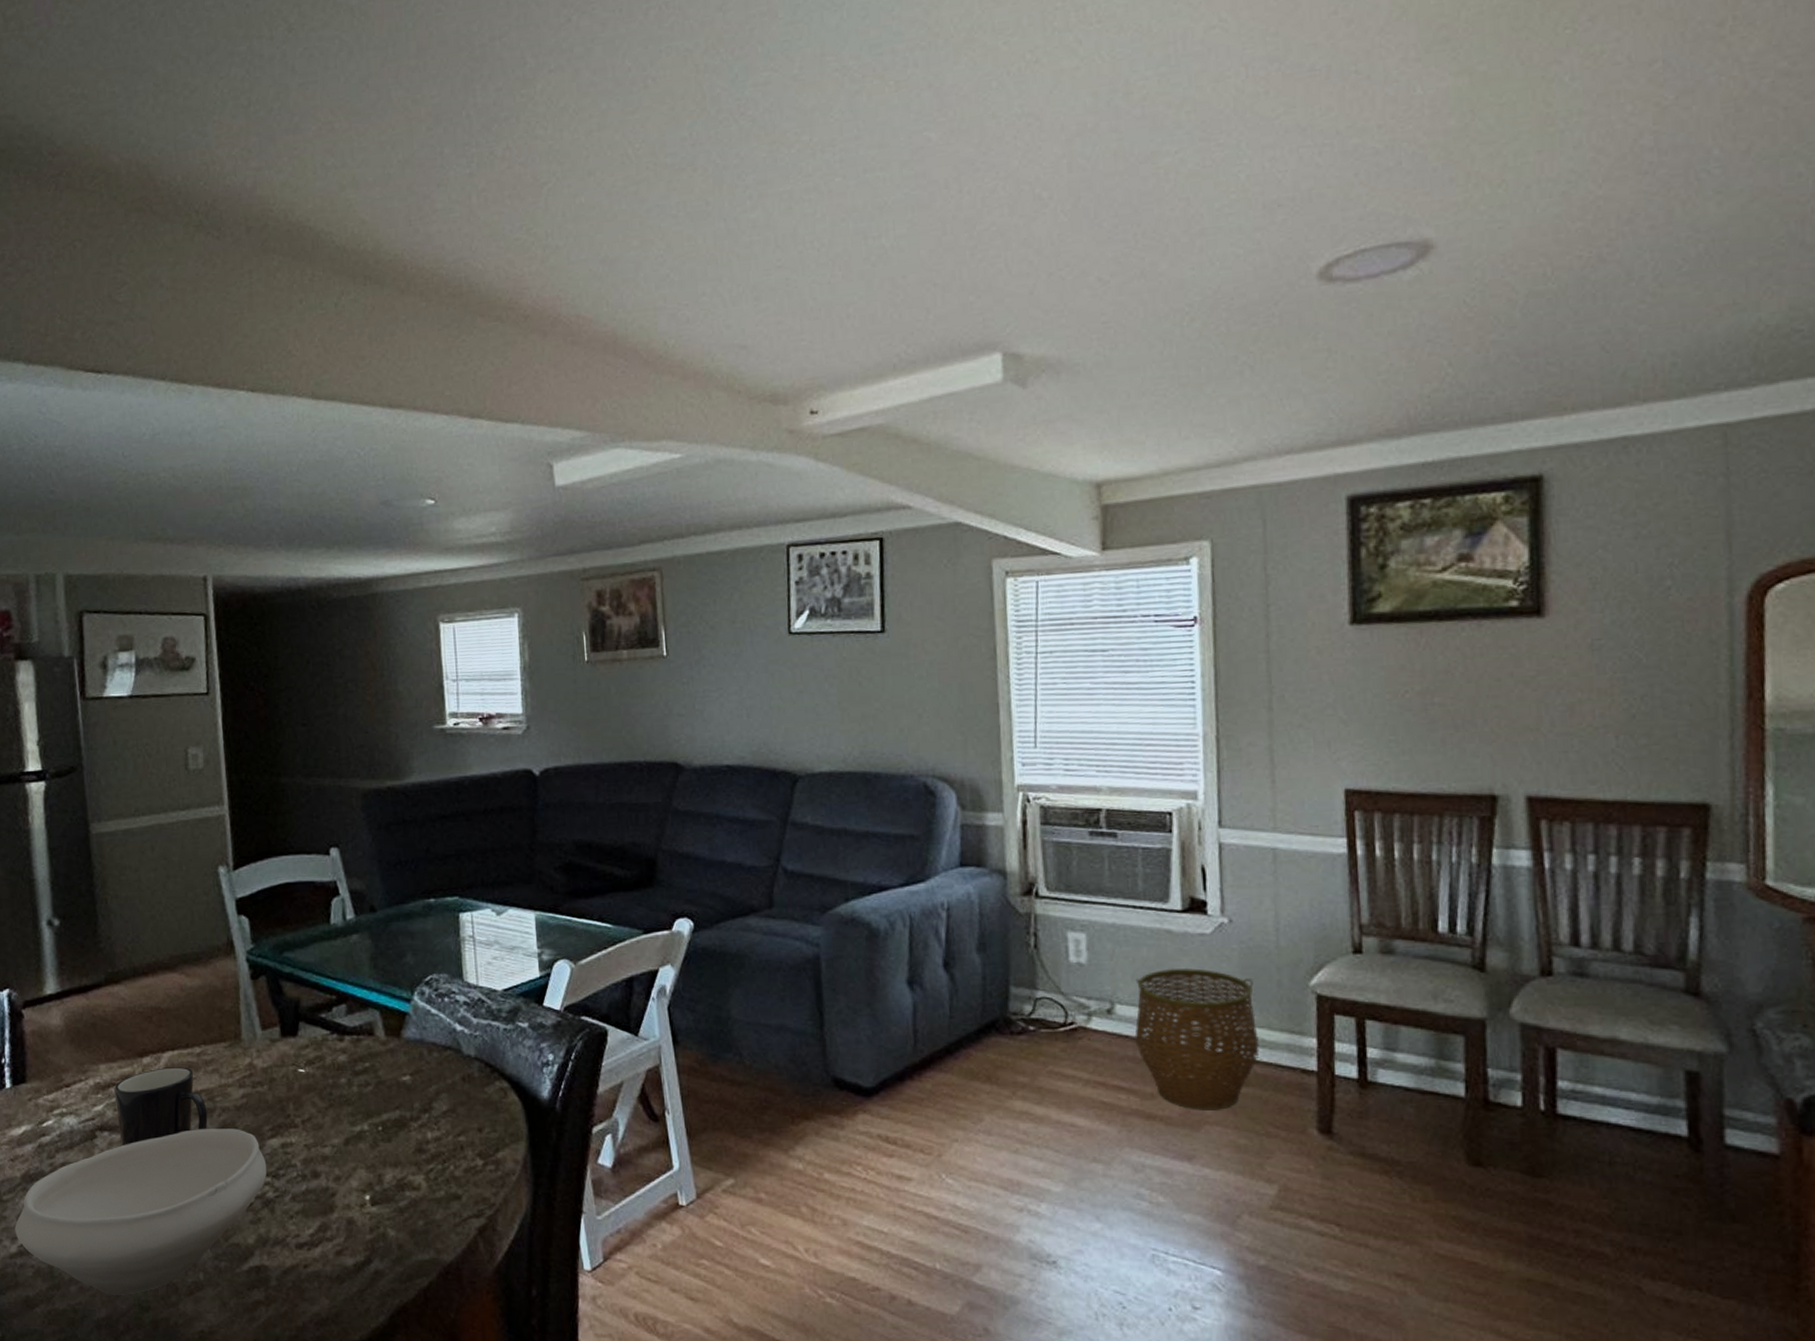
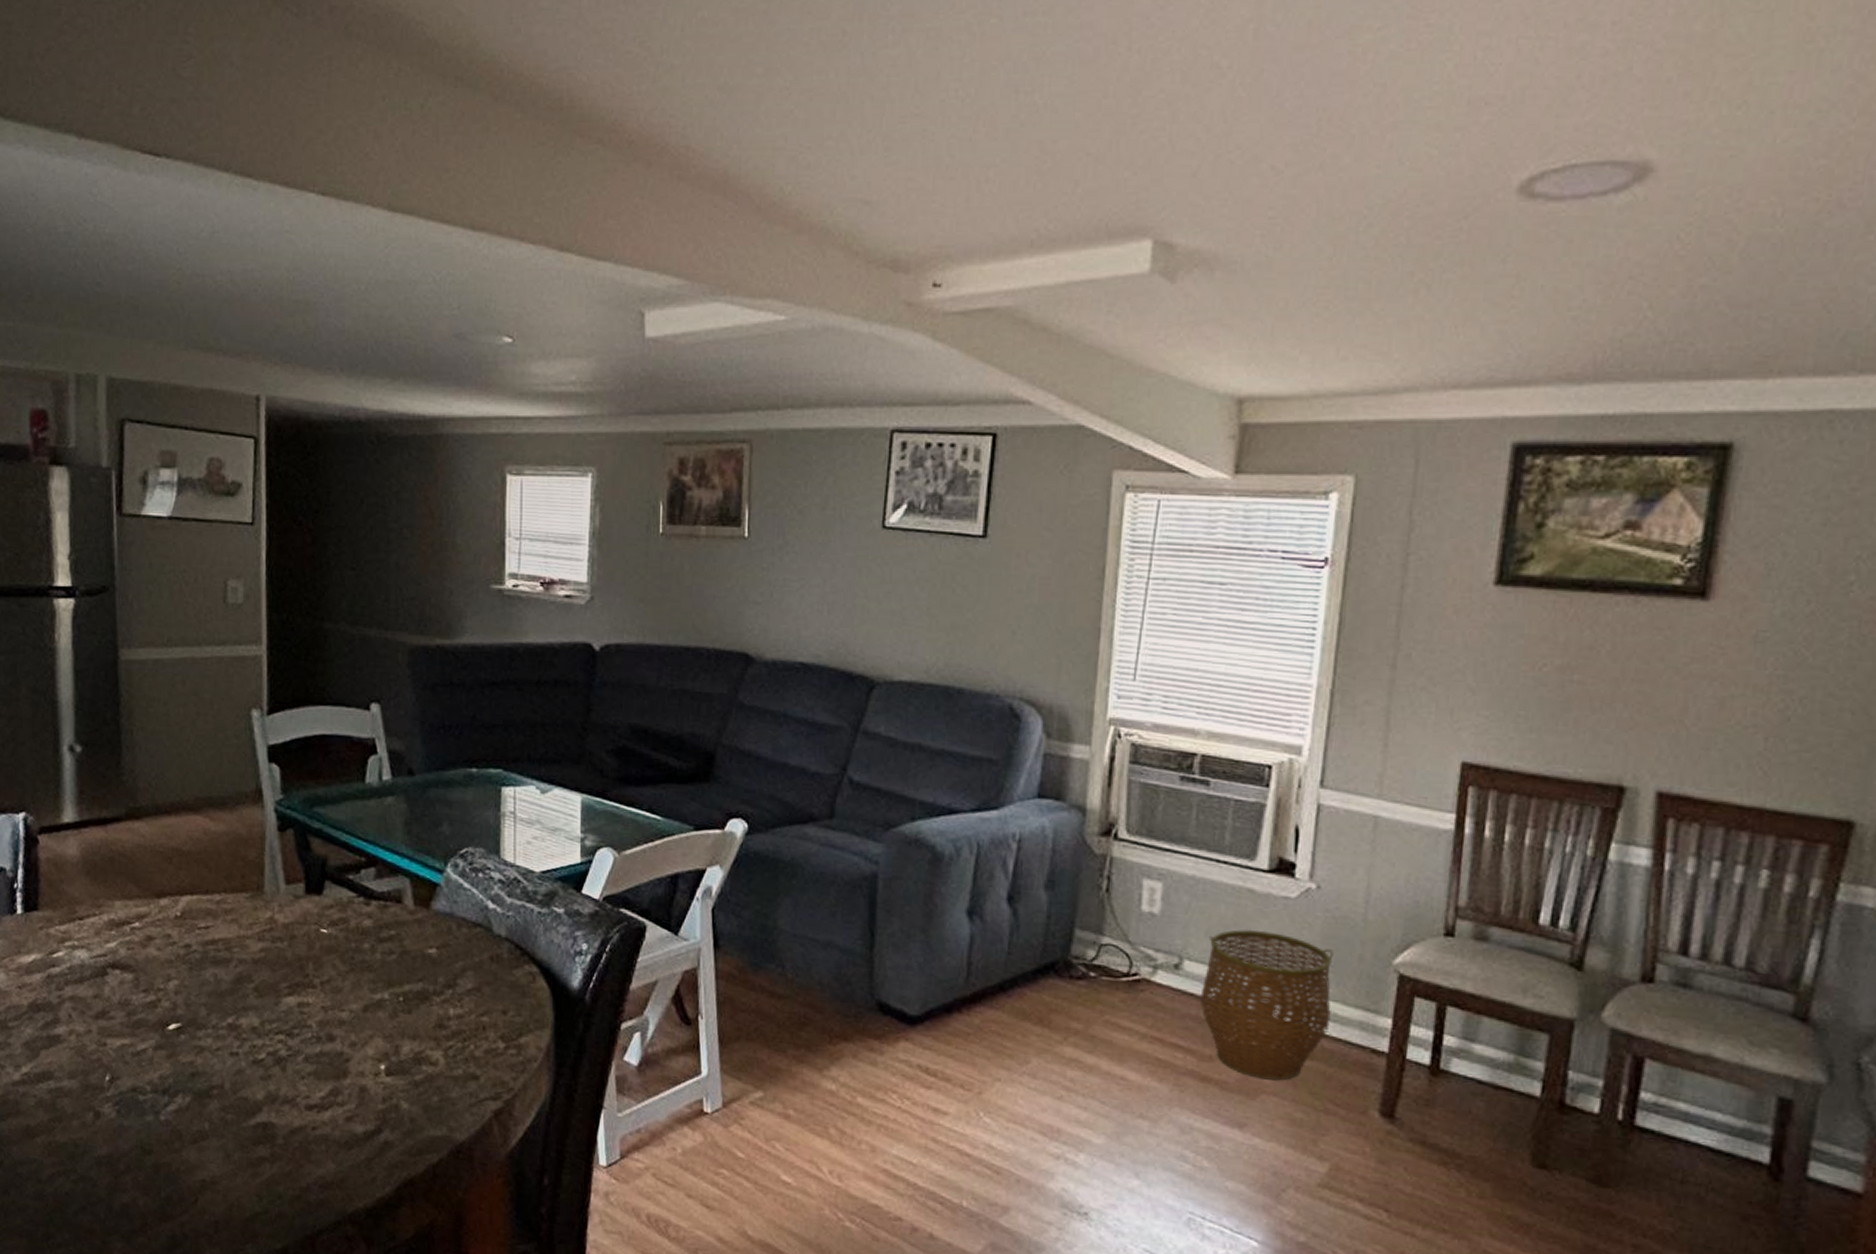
bowl: present [14,1128,267,1295] -> none [19,978,281,1136]
mug: present [114,1067,208,1147] -> none [128,911,224,987]

